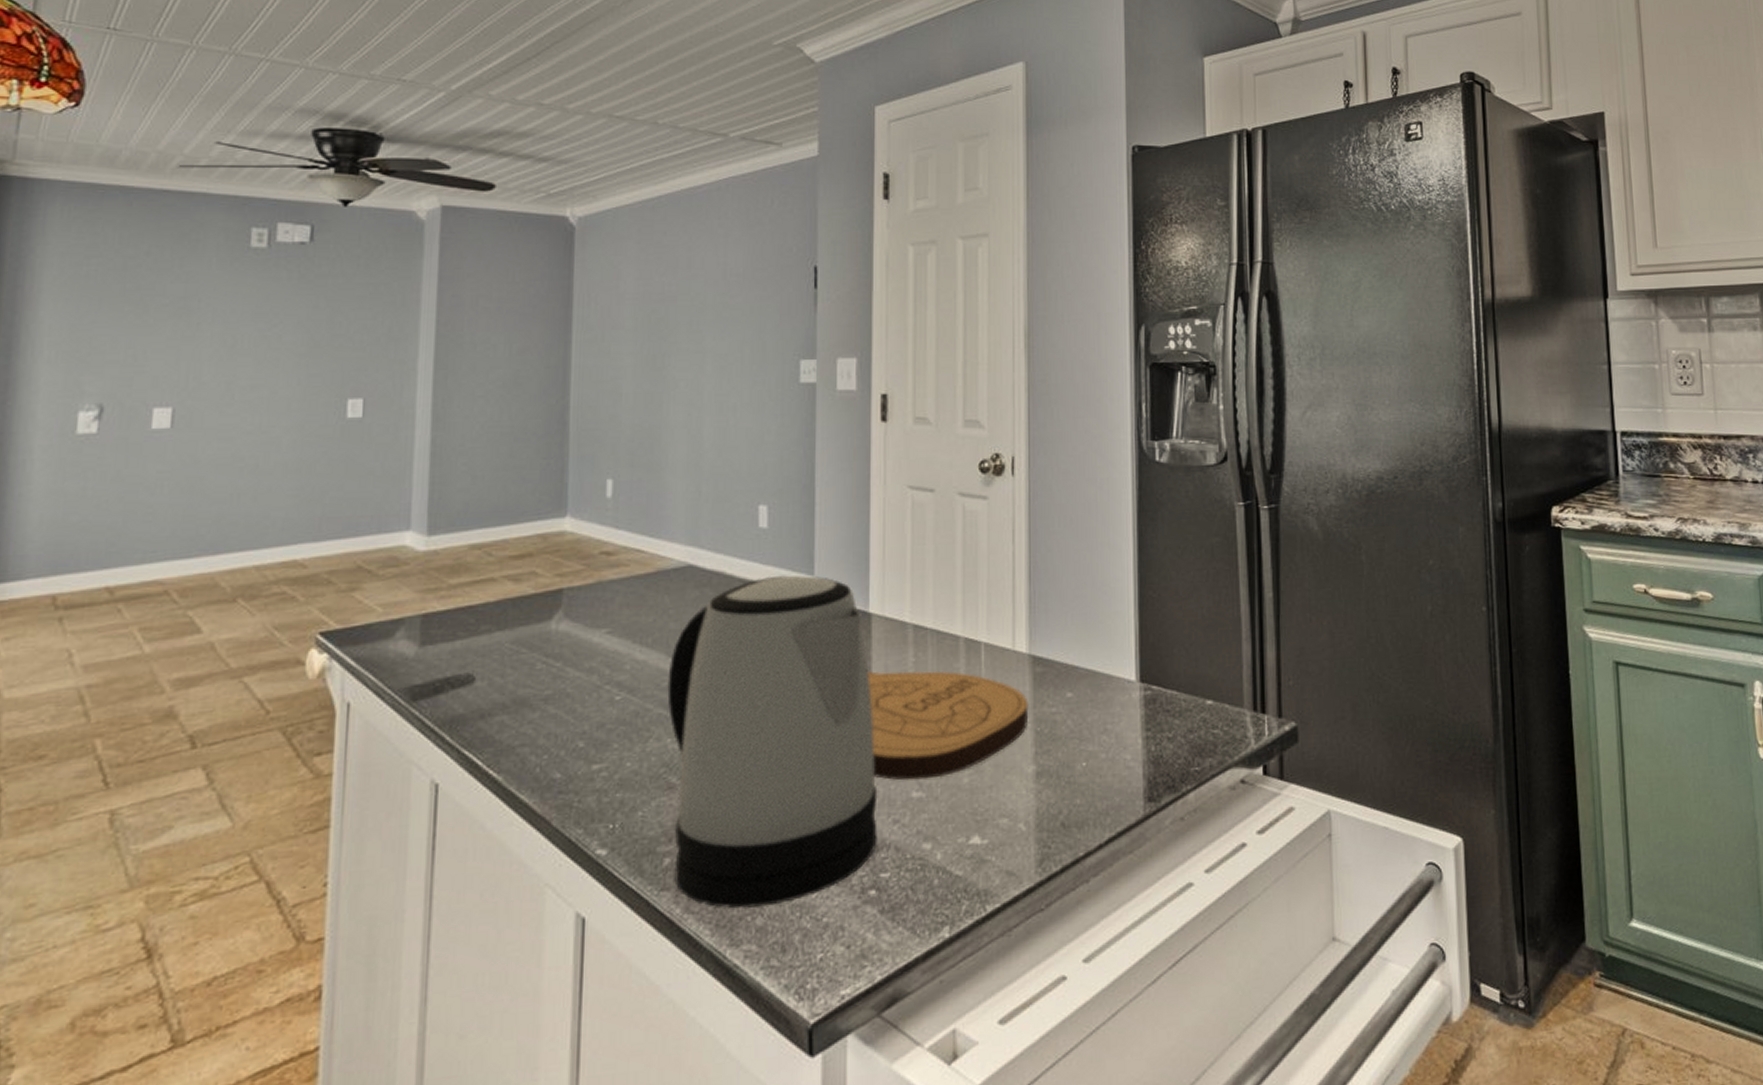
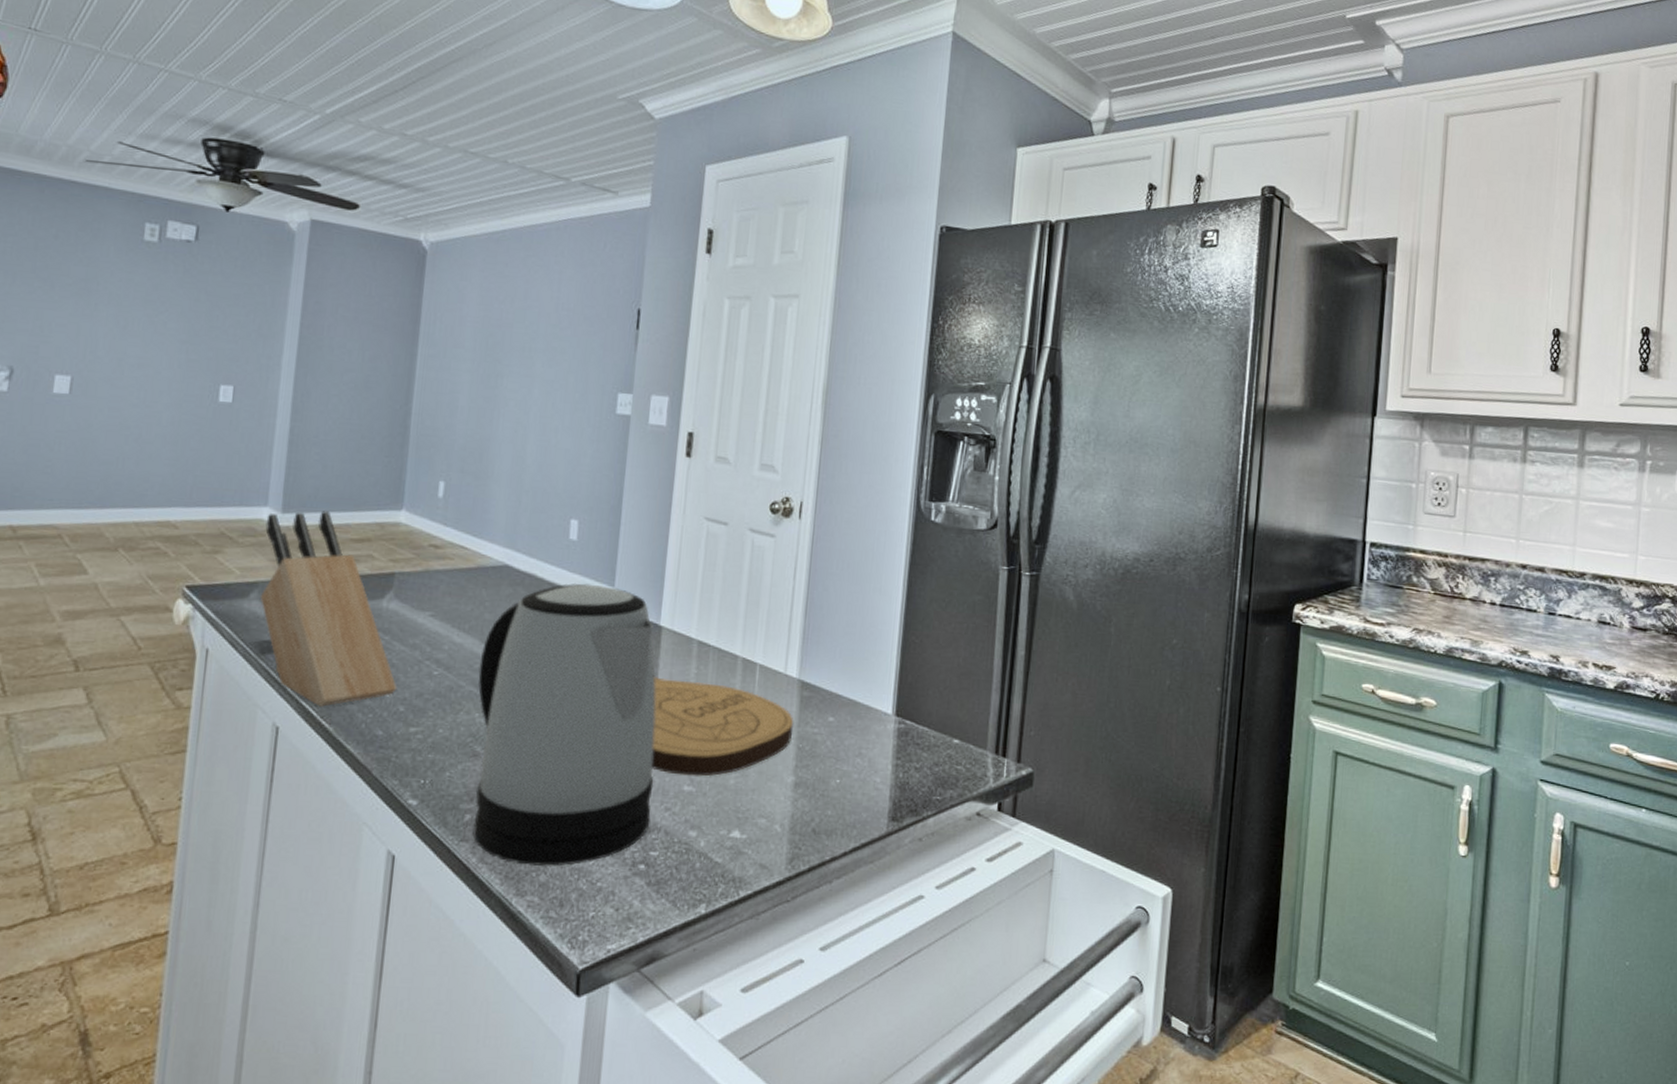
knife block: none [407,527,575,754] -> present [259,511,397,707]

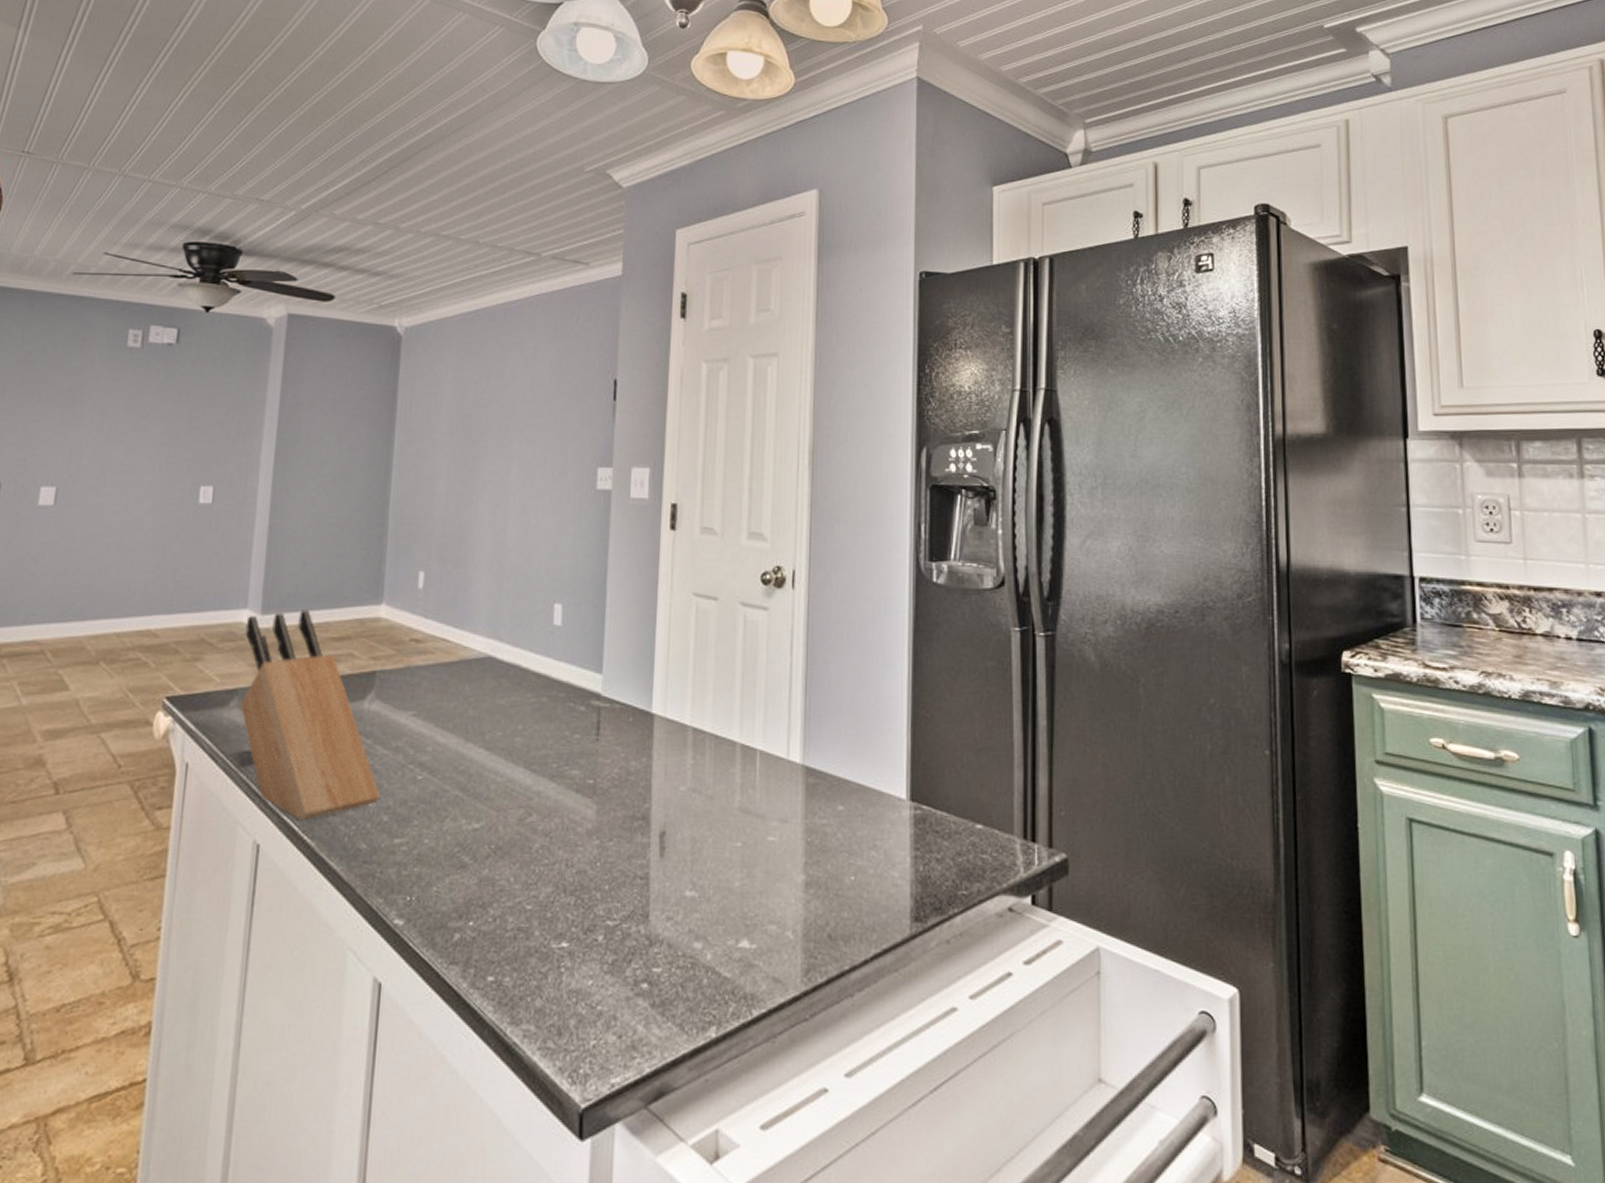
kettle: present [472,583,656,866] -> none [462,671,653,989]
cutting board: present [651,677,794,777] -> none [648,770,801,879]

